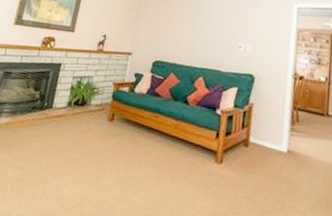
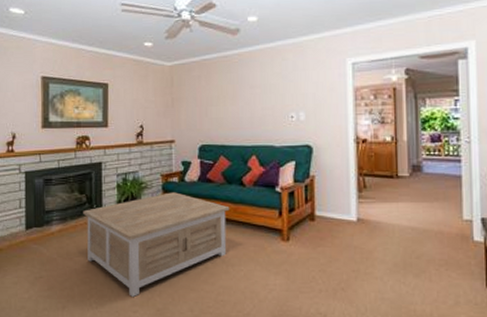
coffee table: none [27,100,172,202] -> present [83,192,230,298]

